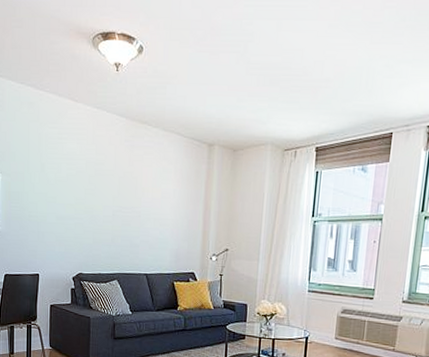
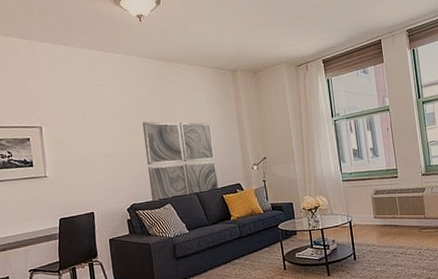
wall art: none [99,187,174,276] -> present [142,121,218,201]

